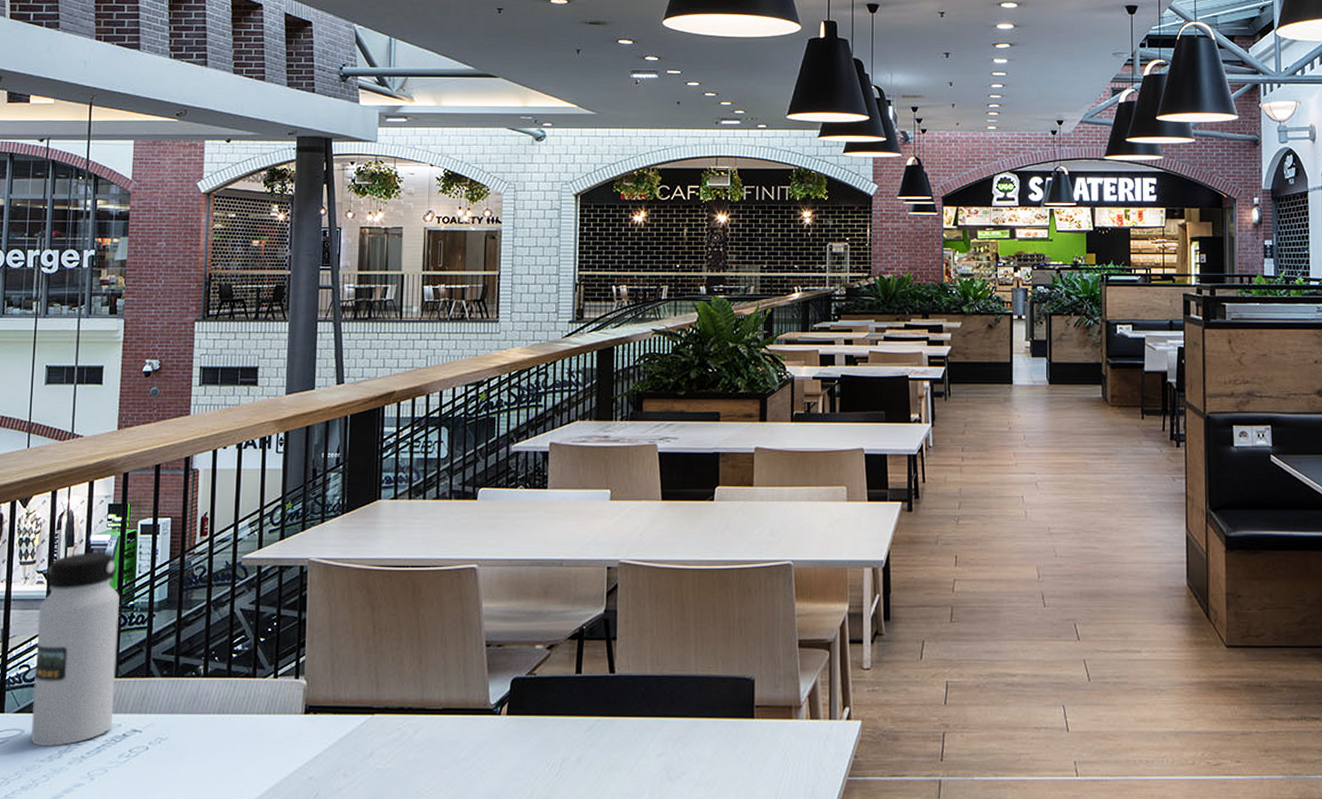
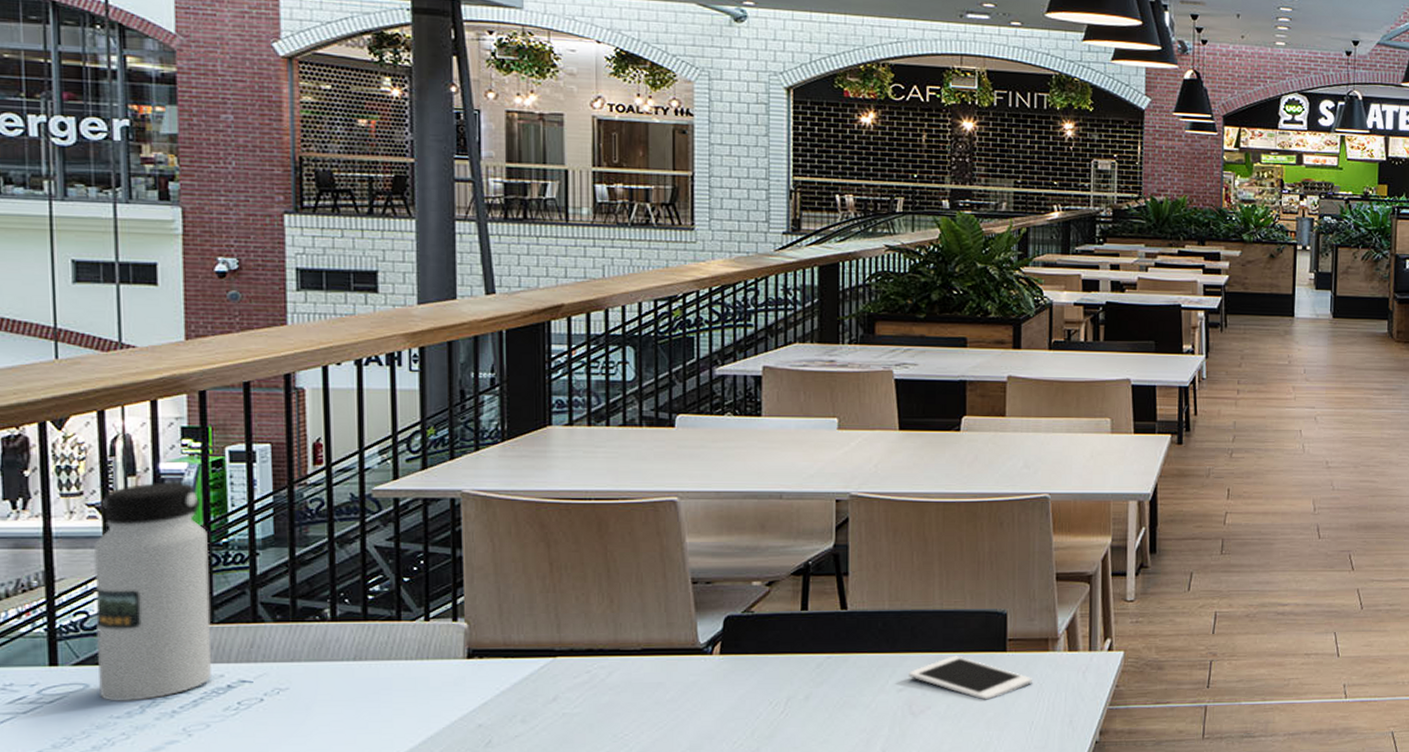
cell phone: none [667,721,777,767] -> present [909,656,1032,700]

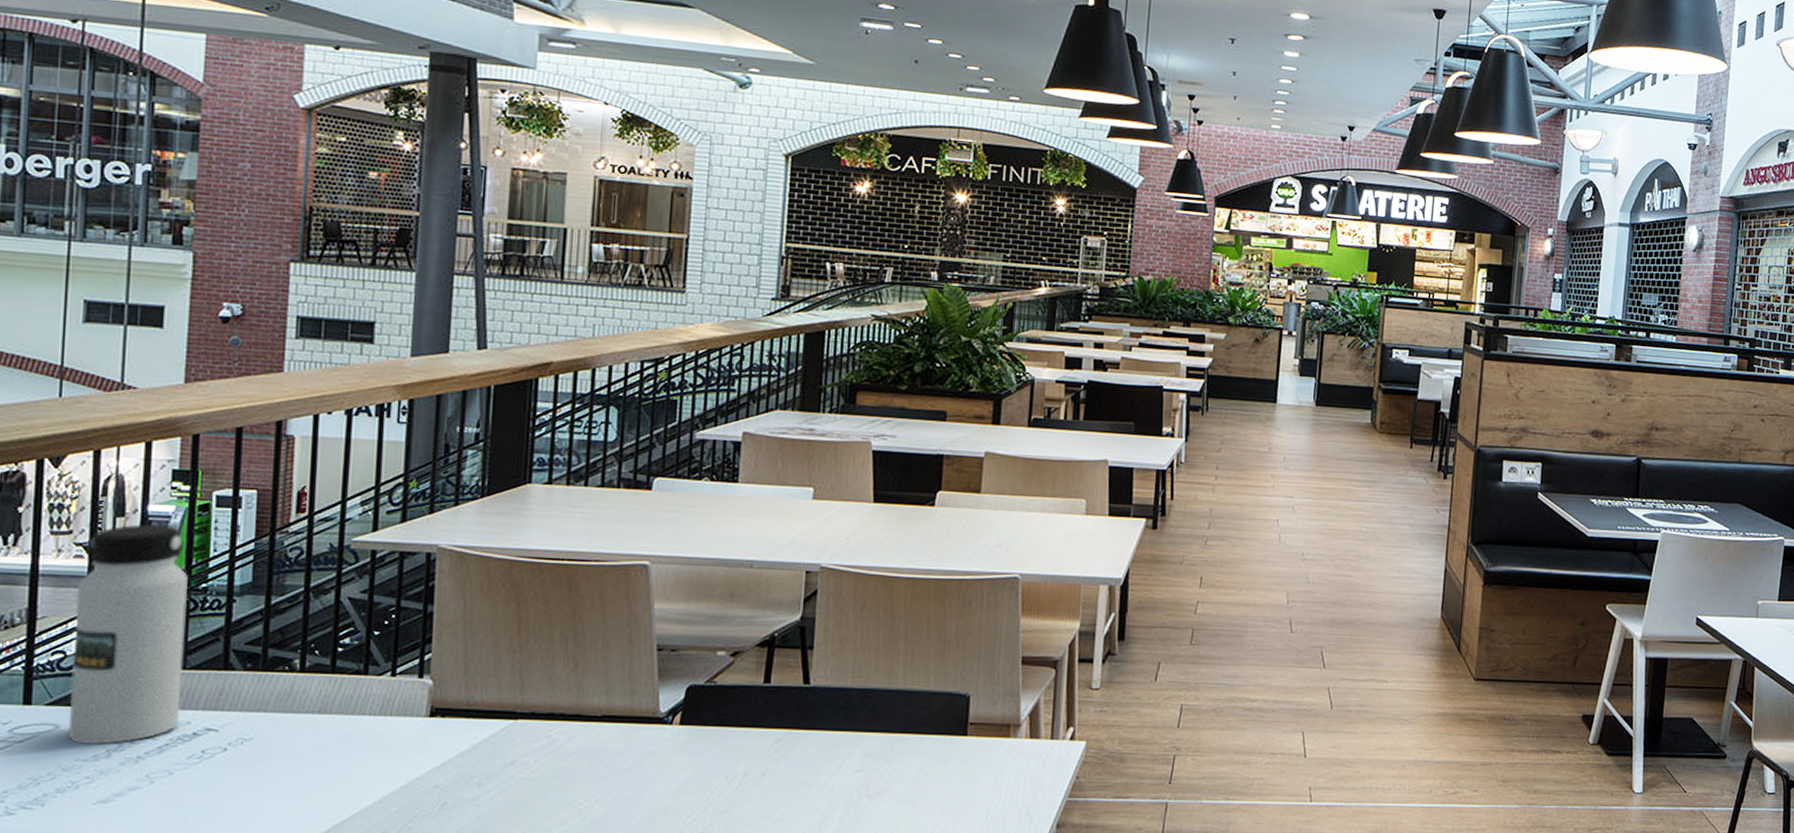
cell phone: present [909,656,1032,700] -> none [867,737,992,785]

